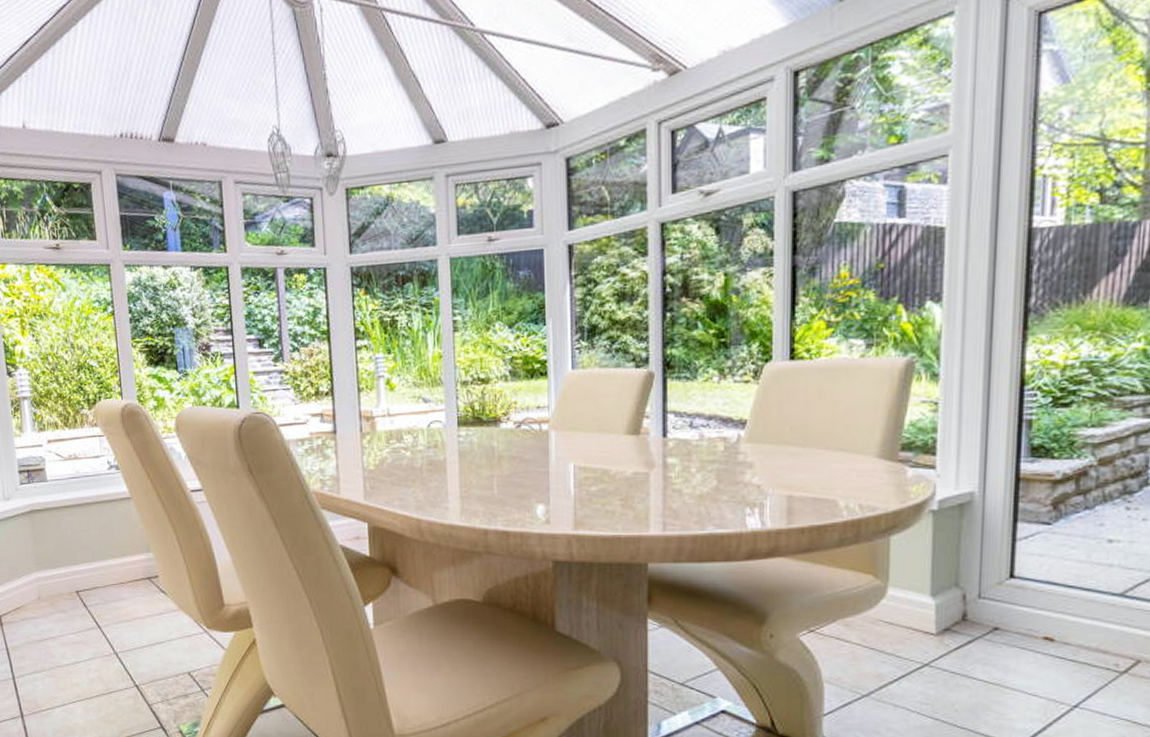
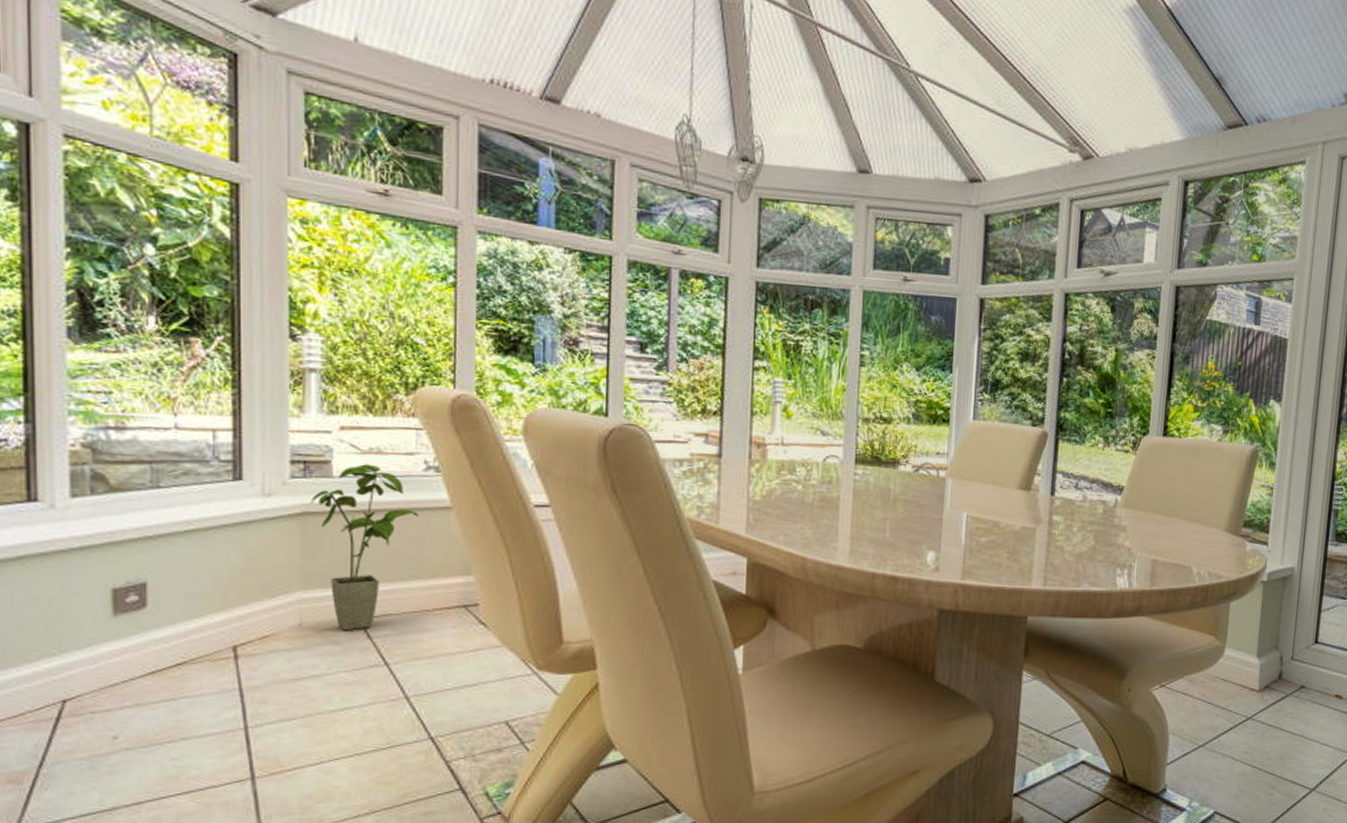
house plant: none [34,468,108,602] -> present [309,464,418,631]

